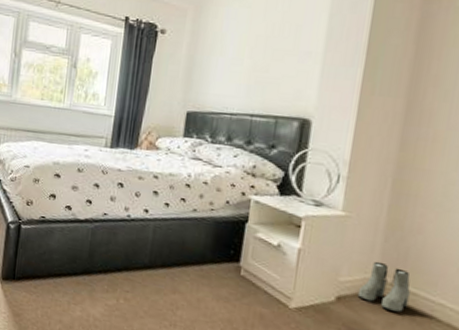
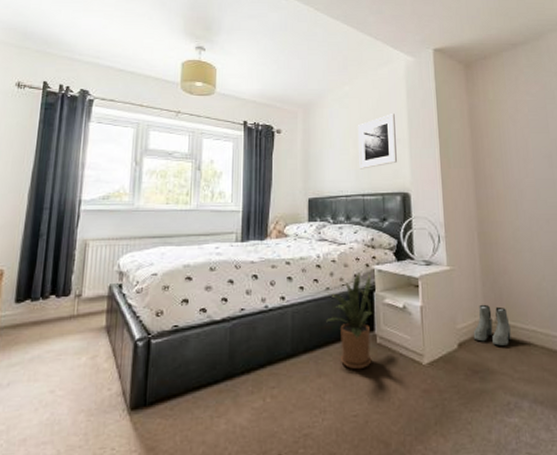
house plant: none [188,198,246,297] -> present [326,271,372,370]
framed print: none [252,18,311,85] -> present [358,114,397,169]

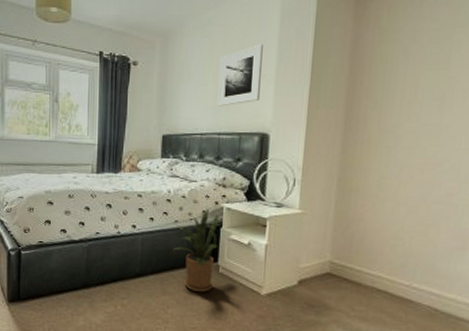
boots: present [473,304,511,346] -> none [315,248,356,287]

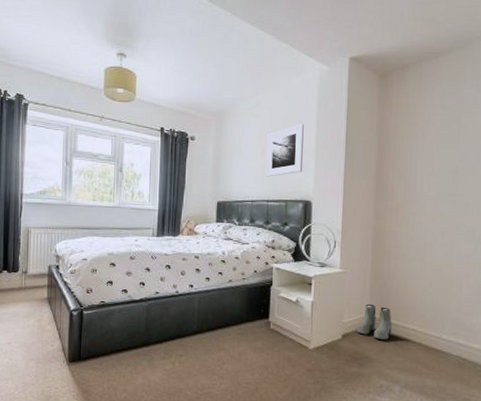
house plant: present [173,208,219,293] -> none [228,268,269,348]
boots: none [315,248,356,287] -> present [357,303,392,340]

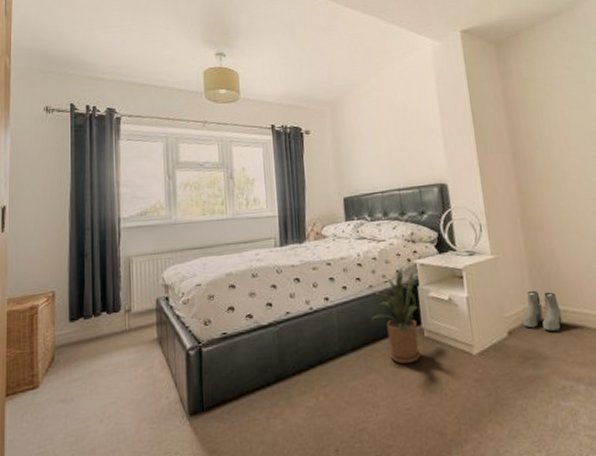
house plant: none [228,268,269,348] -> present [370,267,421,364]
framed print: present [266,124,304,177] -> none [388,103,431,164]

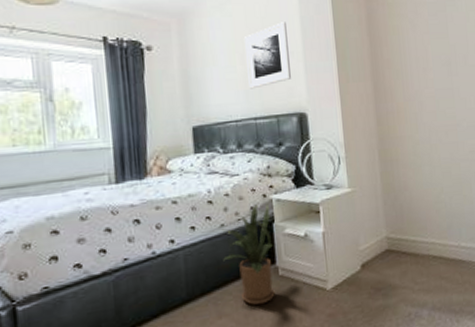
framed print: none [388,103,431,164] -> present [245,22,291,89]
boots: present [522,290,563,331] -> none [375,222,412,262]

